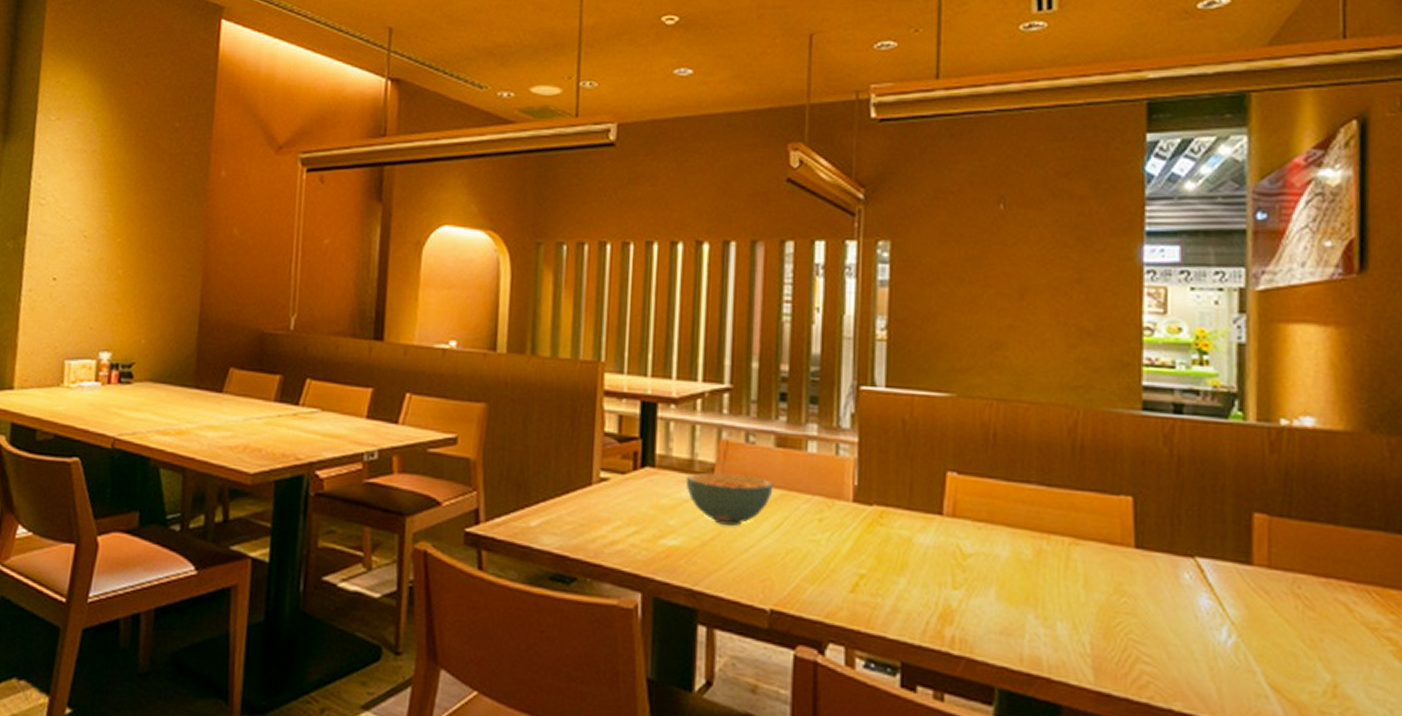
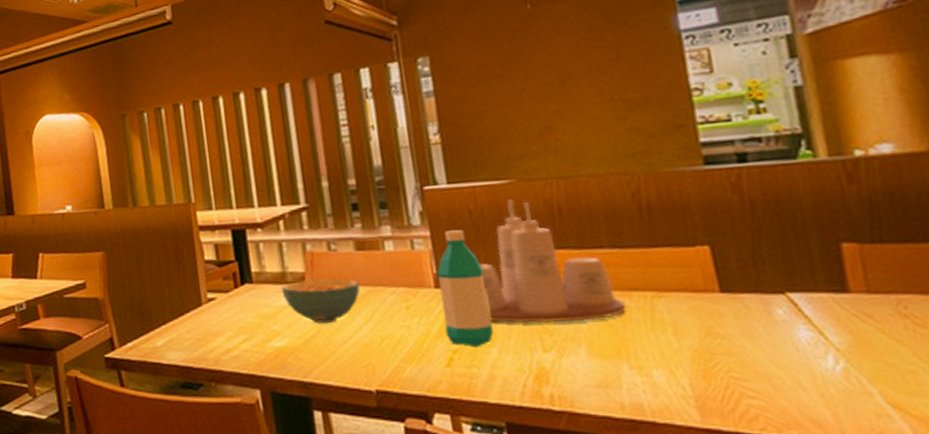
water bottle: none [856,439,908,575] -> present [436,229,494,348]
condiment set: none [903,415,1042,561] -> present [479,199,626,324]

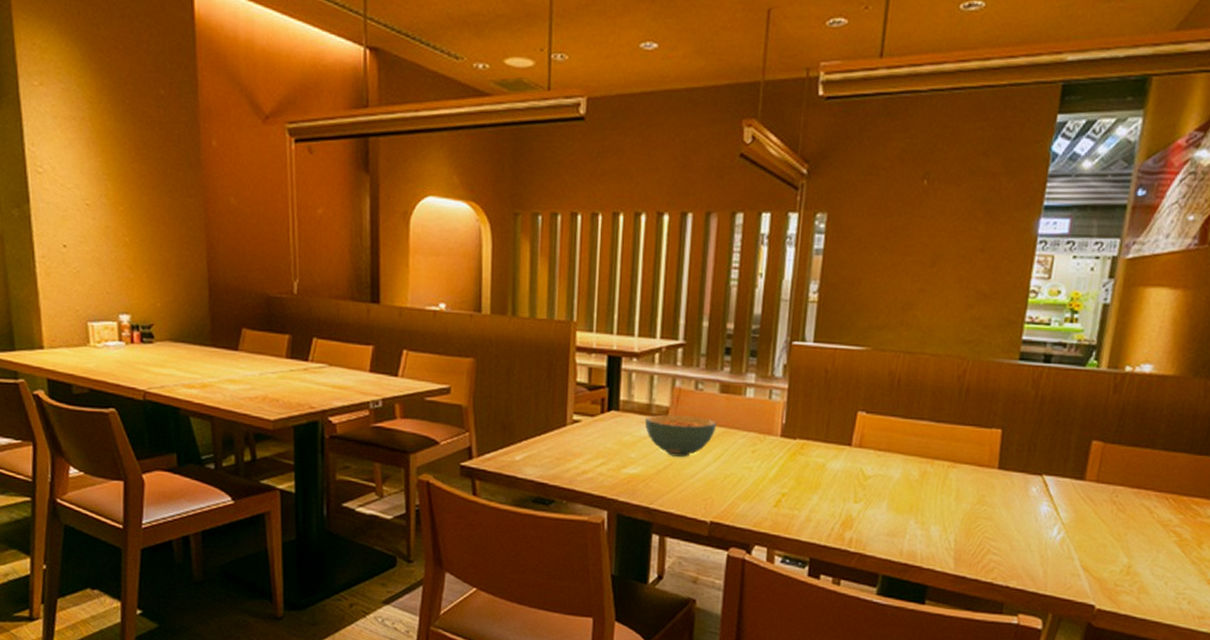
water bottle: present [436,229,494,348] -> none [780,386,826,493]
condiment set: present [479,199,626,324] -> none [819,366,927,481]

